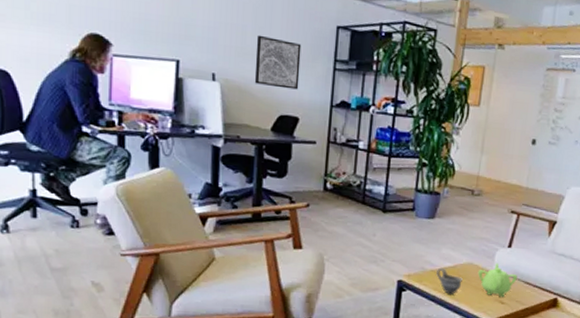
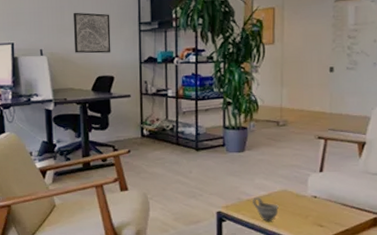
teapot: present [477,263,518,297] -> none [292,187,333,221]

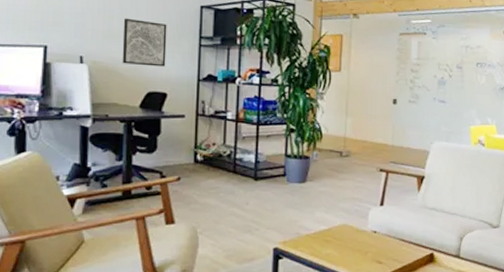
cup: present [253,196,279,222] -> none [312,231,338,259]

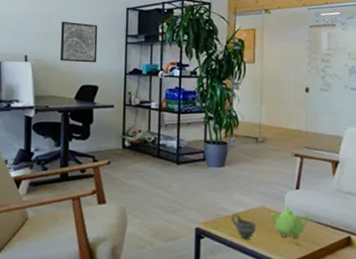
cup: none [312,231,338,259] -> present [231,213,256,240]
teapot: none [353,222,392,257] -> present [270,205,309,239]

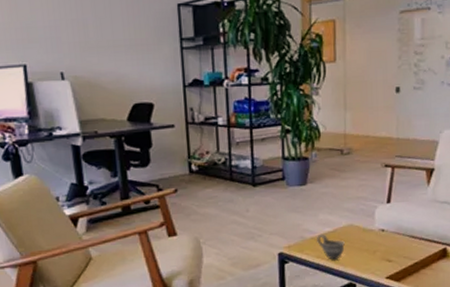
wall art: present [59,21,98,63] -> none [98,26,149,77]
teapot: present [270,205,309,239] -> none [359,220,401,255]

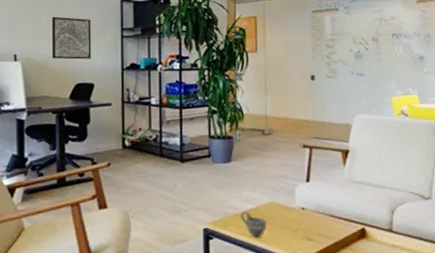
wall art: none [98,26,149,77] -> present [51,16,92,60]

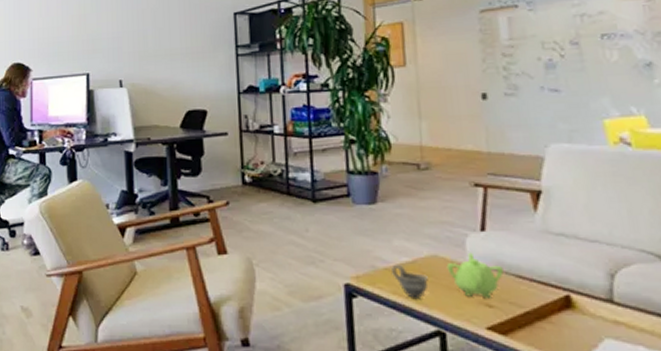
wall art: present [51,16,92,60] -> none [157,35,203,84]
teapot: none [281,198,321,234] -> present [446,252,504,299]

